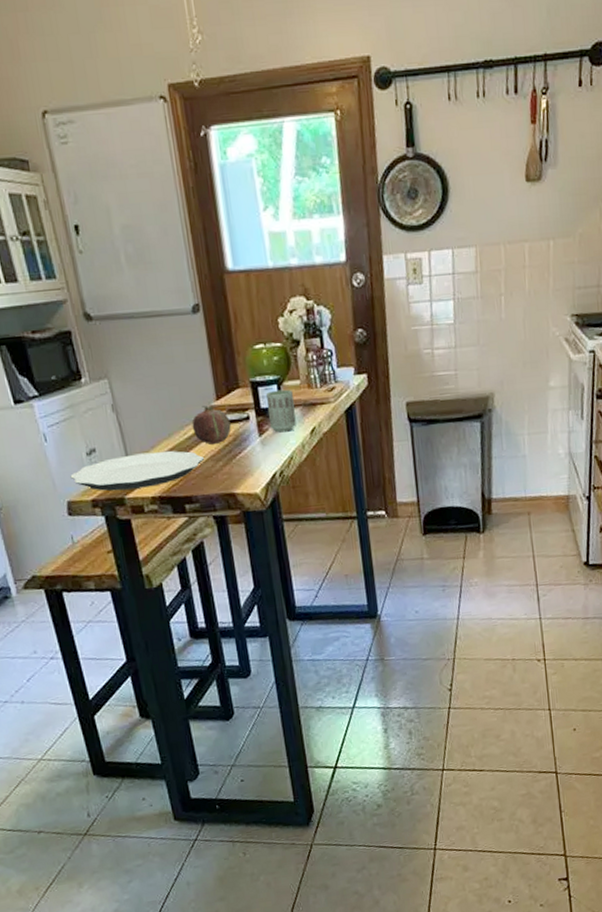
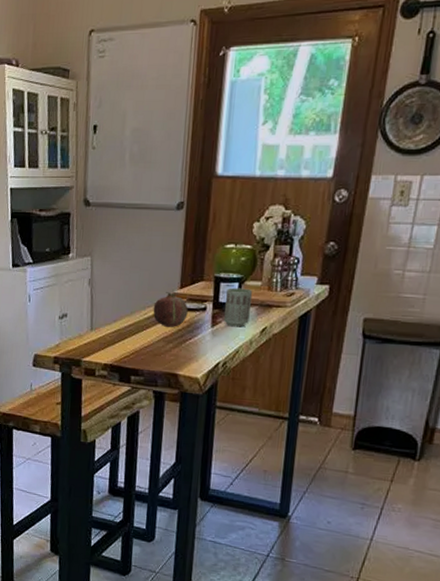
plate: present [70,450,204,492] -> none [41,324,157,355]

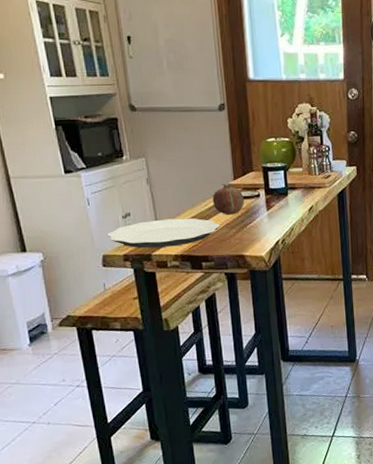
plate: none [41,324,157,355] -> present [107,218,220,249]
cup: present [223,287,253,327] -> none [274,174,298,209]

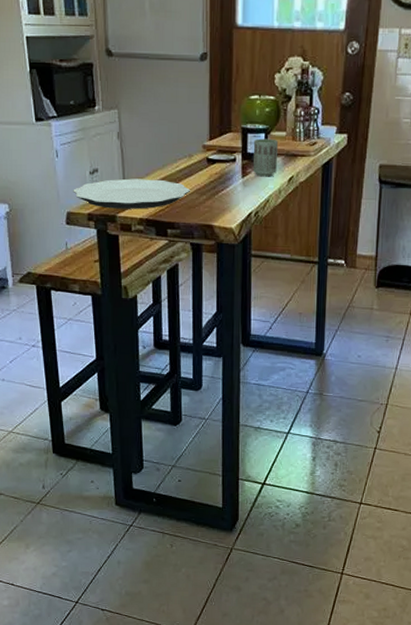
fruit: present [212,183,244,215] -> none [184,144,218,179]
cup: none [274,174,298,209] -> present [252,138,279,177]

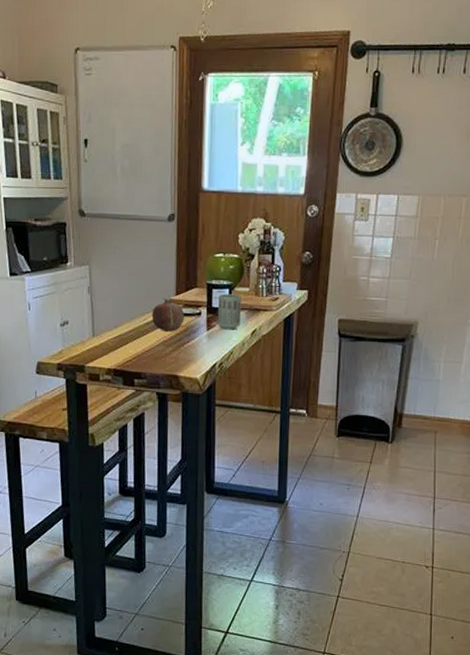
plate: present [73,178,190,209] -> none [43,330,157,360]
fruit: none [184,144,218,179] -> present [152,298,184,332]

